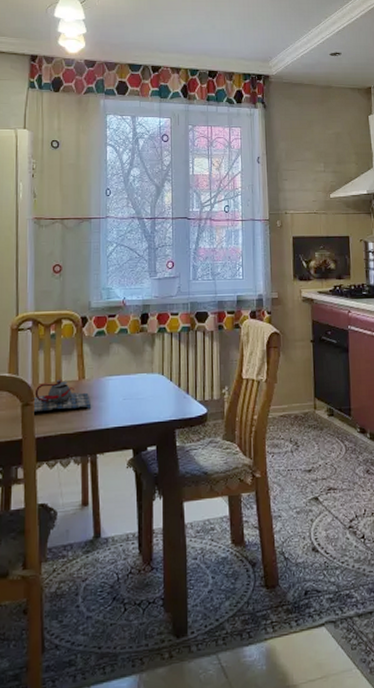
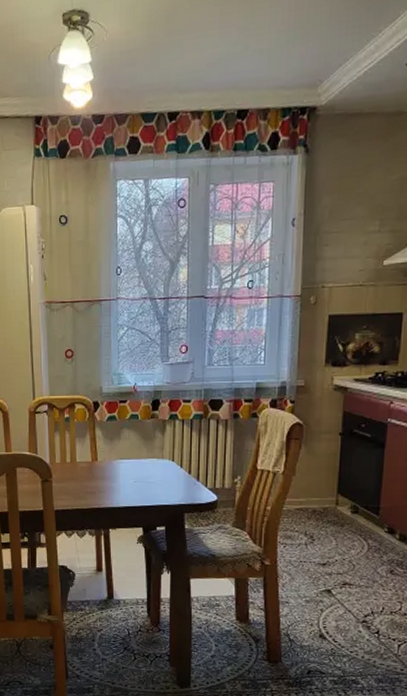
teapot: present [31,377,92,413] -> none [50,458,104,488]

